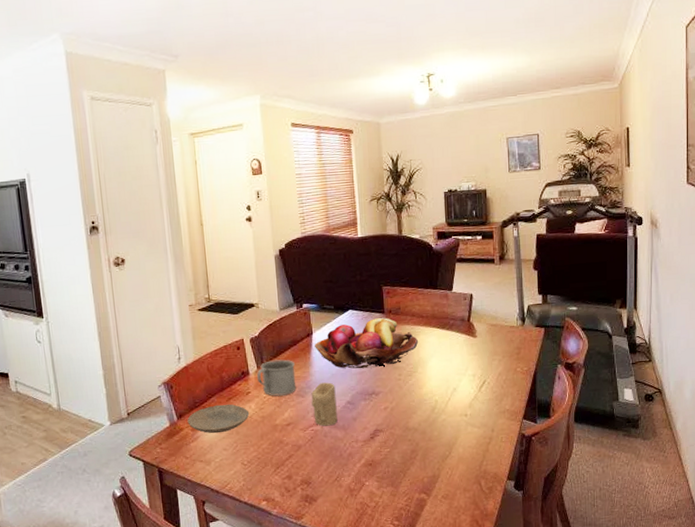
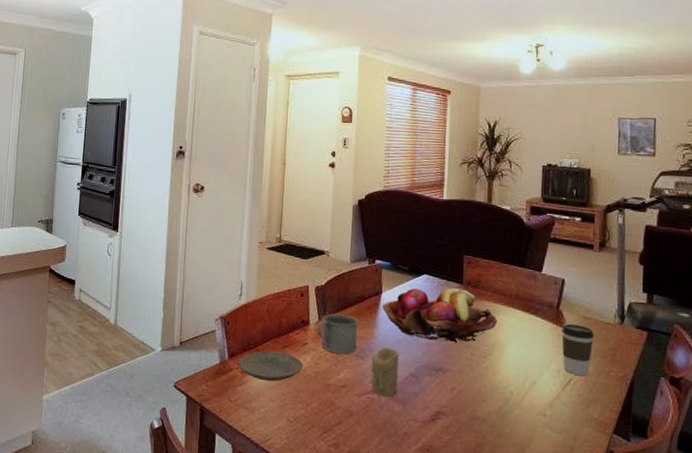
coffee cup: none [474,332,502,376] -> present [562,323,595,376]

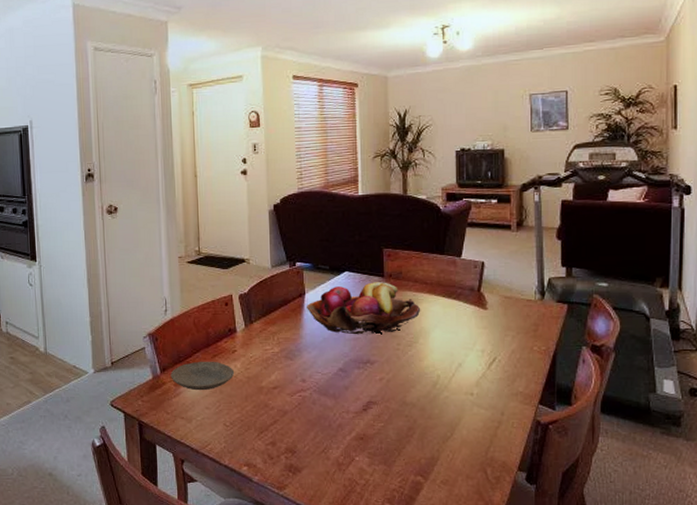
mug: present [316,313,359,354] -> none [243,319,285,357]
candle: present [371,347,399,397] -> none [300,346,328,393]
coffee cup: present [562,323,595,376] -> none [484,304,517,354]

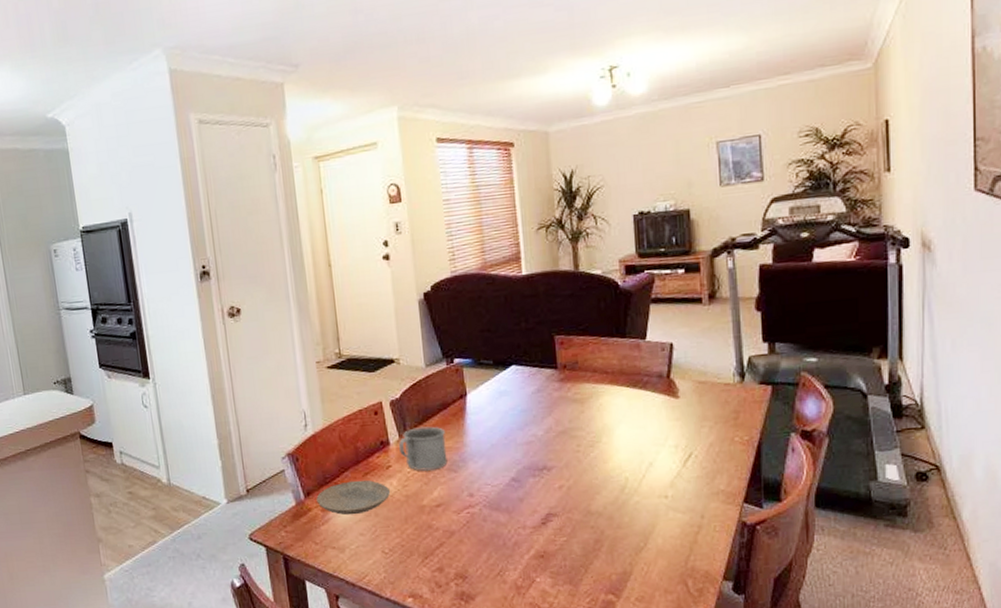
mug: none [243,319,285,357] -> present [398,426,448,471]
fruit basket: present [307,282,421,335] -> none [469,374,603,438]

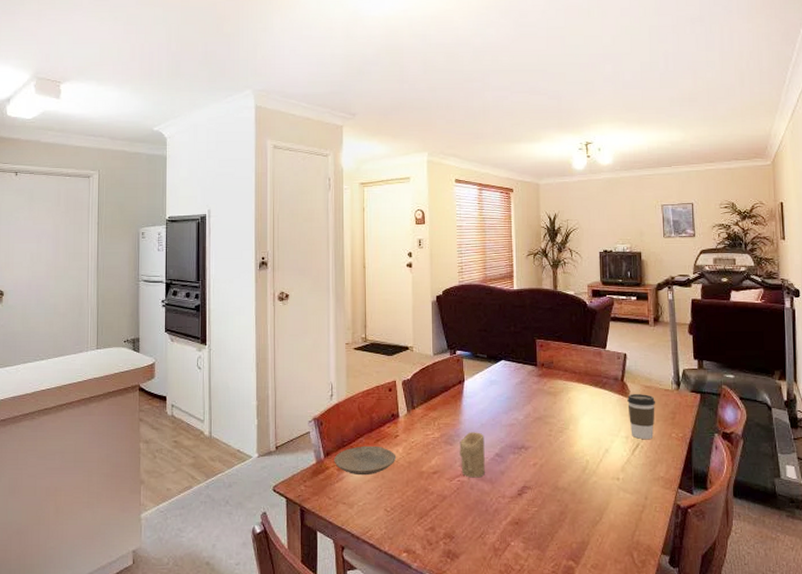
mug: present [398,426,448,471] -> none [406,405,445,442]
candle: none [466,454,500,509] -> present [459,432,485,478]
coffee cup: none [675,391,714,447] -> present [627,393,656,440]

